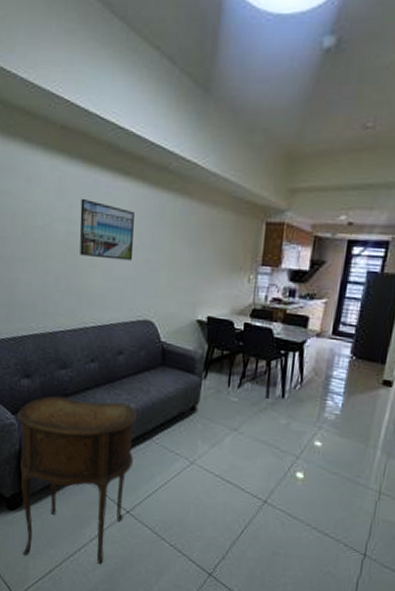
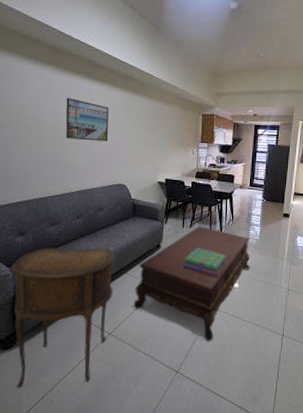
coffee table: none [156,387,327,545] -> present [132,226,251,342]
stack of books: none [226,416,289,461] -> present [183,247,227,277]

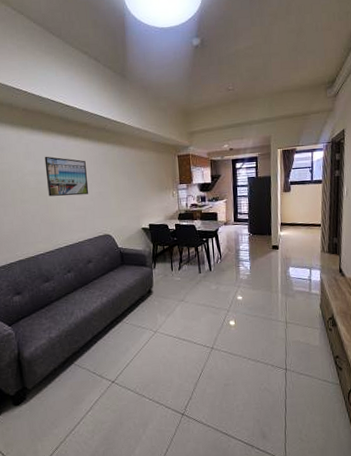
side table: present [11,247,116,389] -> none [13,298,111,442]
coffee table: present [132,226,251,342] -> none [131,267,243,383]
stack of books: present [183,247,227,277] -> none [177,289,220,317]

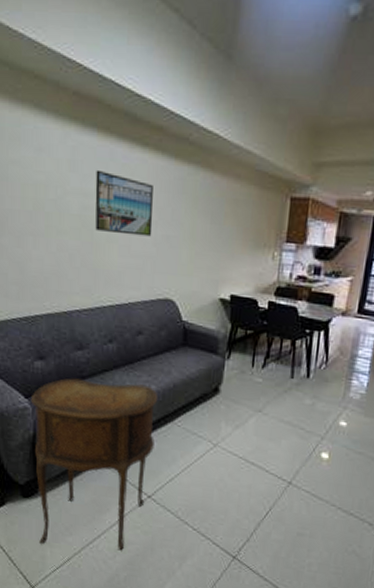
side table: none [13,298,111,442] -> present [30,378,158,550]

